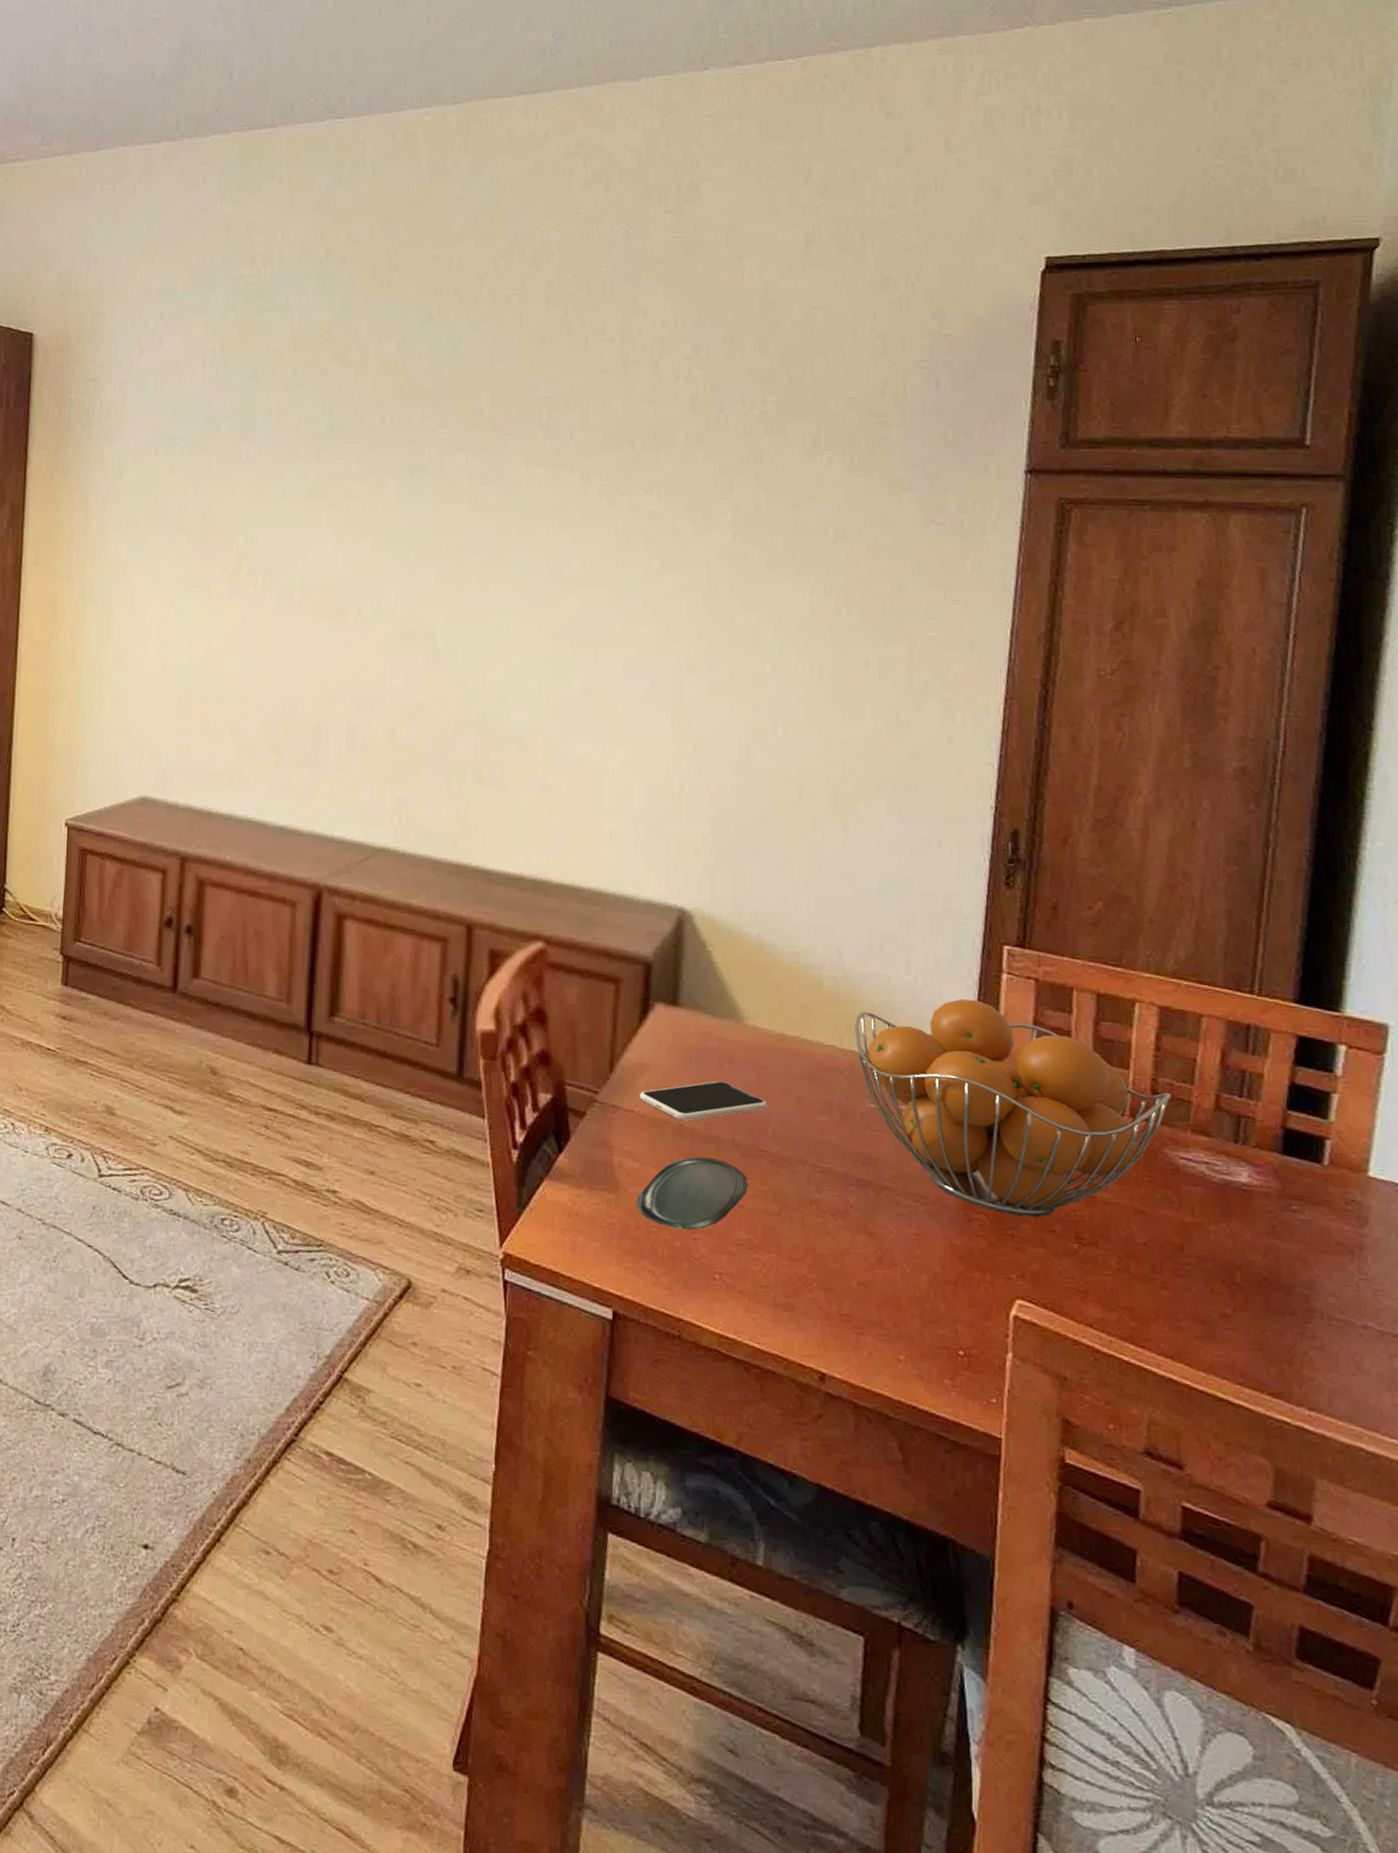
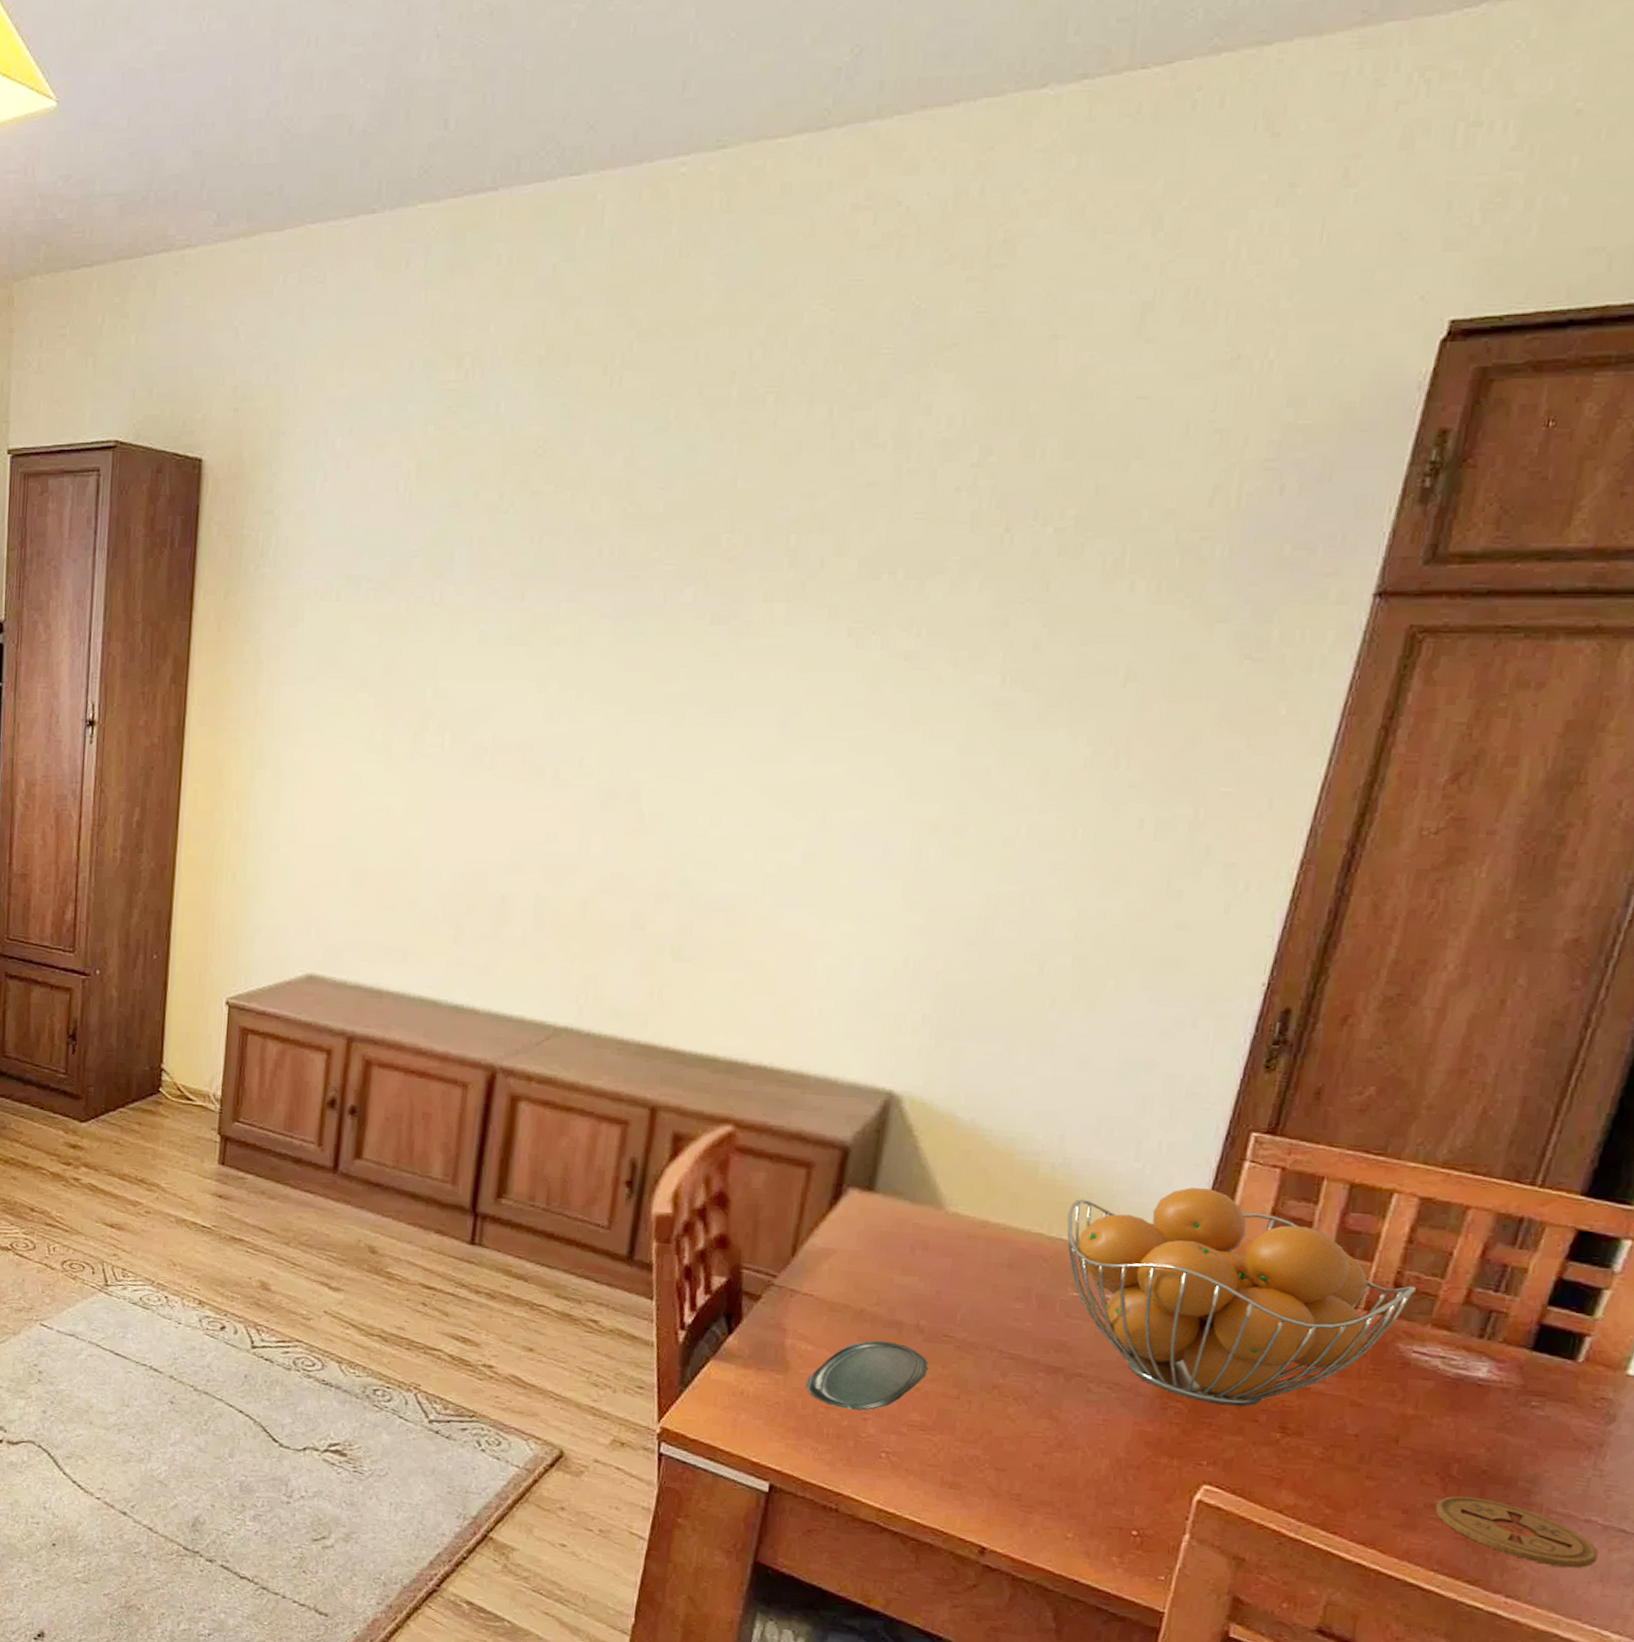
smartphone: present [640,1080,768,1121] -> none [821,1266,961,1306]
coaster: none [1228,1304,1382,1377] -> present [1435,1496,1598,1568]

